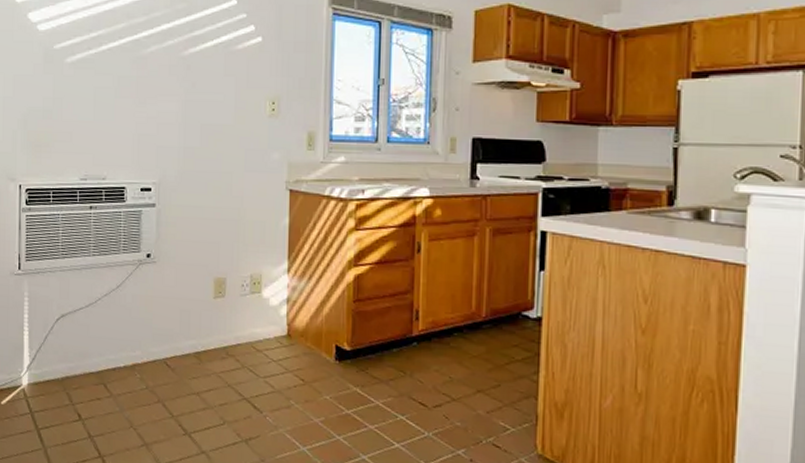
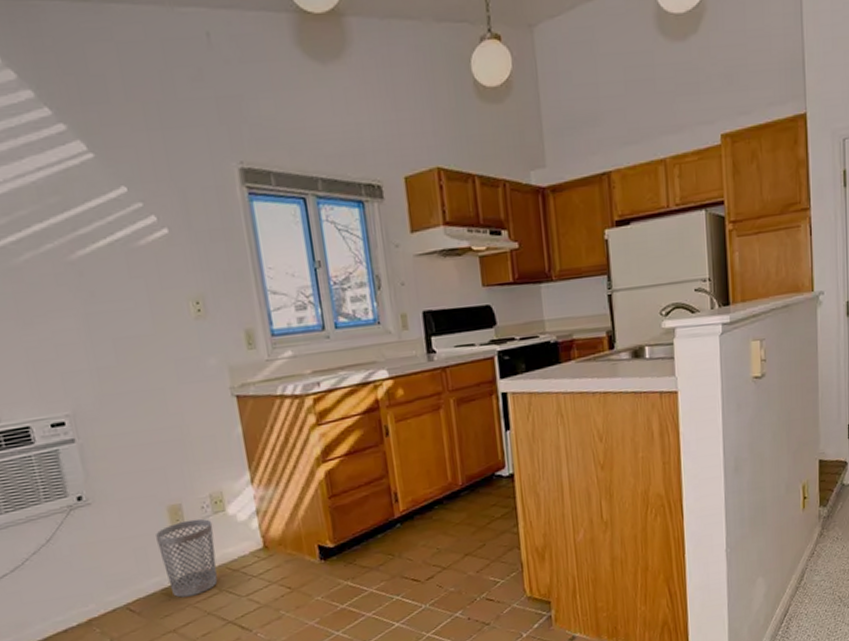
wastebasket: none [200,294,248,366] -> present [156,518,218,598]

